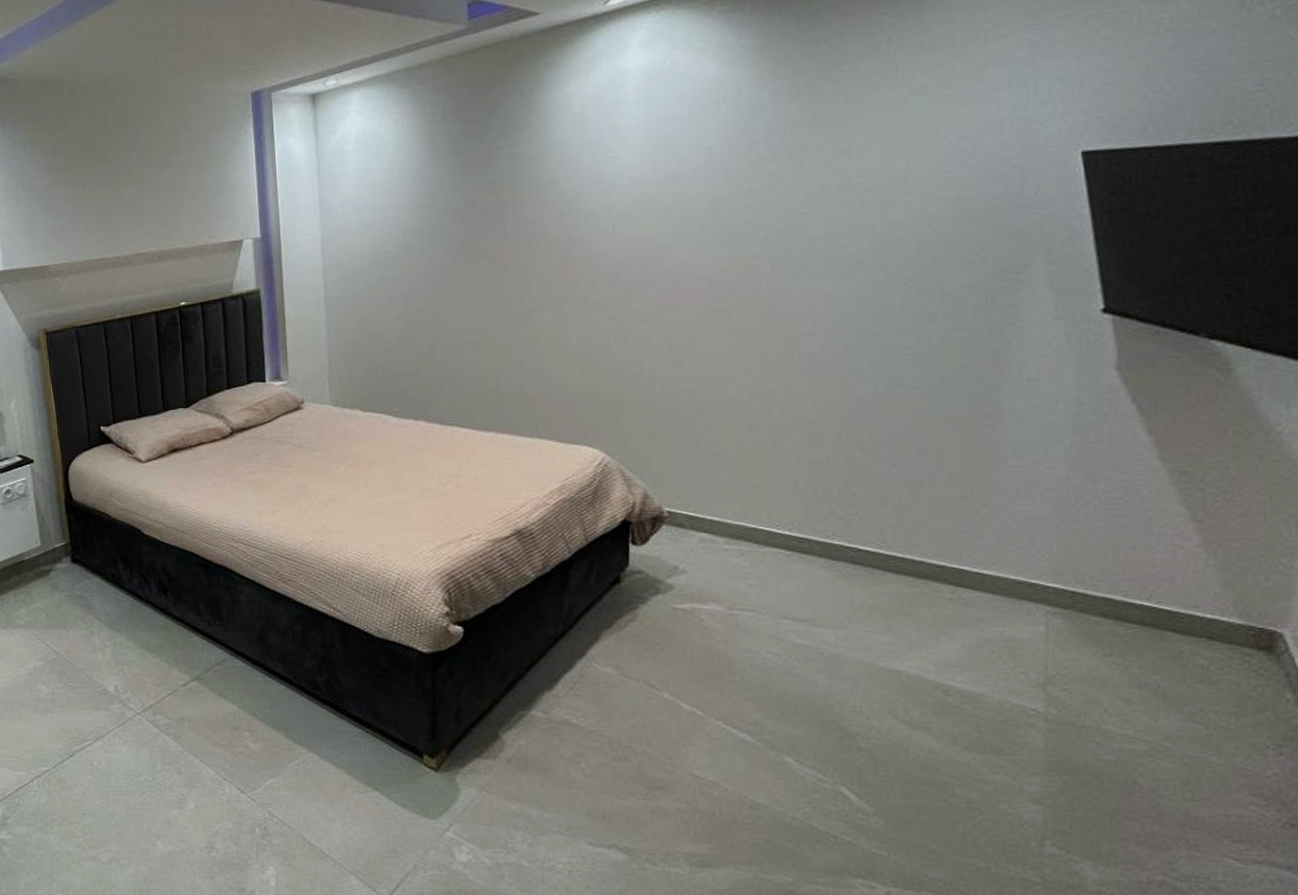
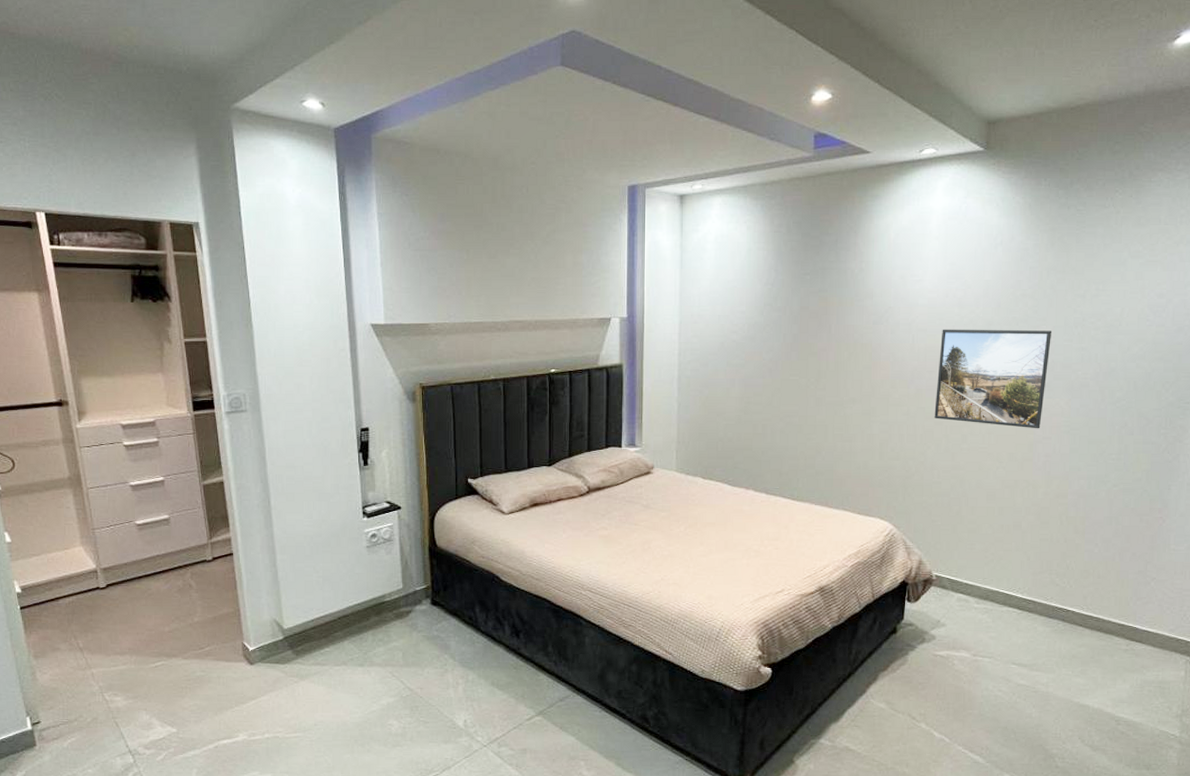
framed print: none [649,199,806,324] -> present [934,329,1053,429]

